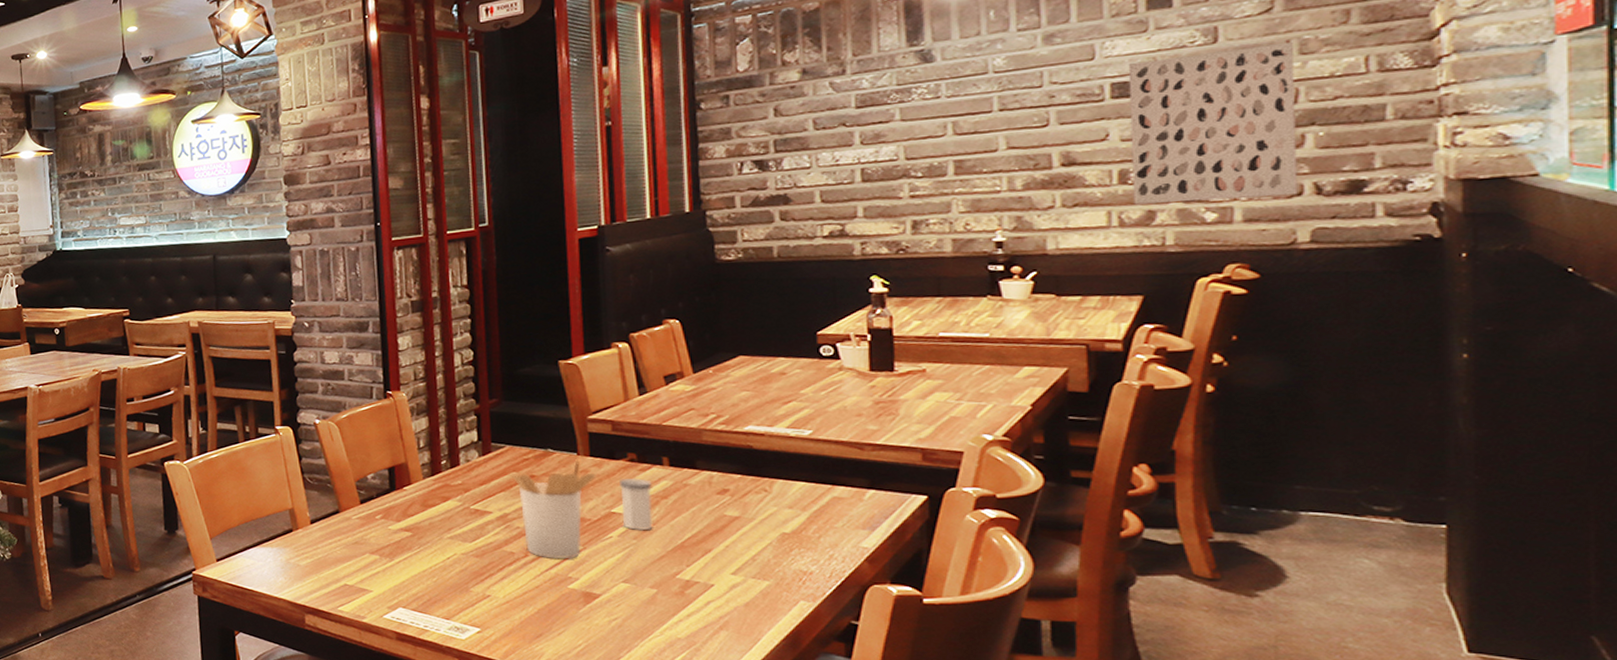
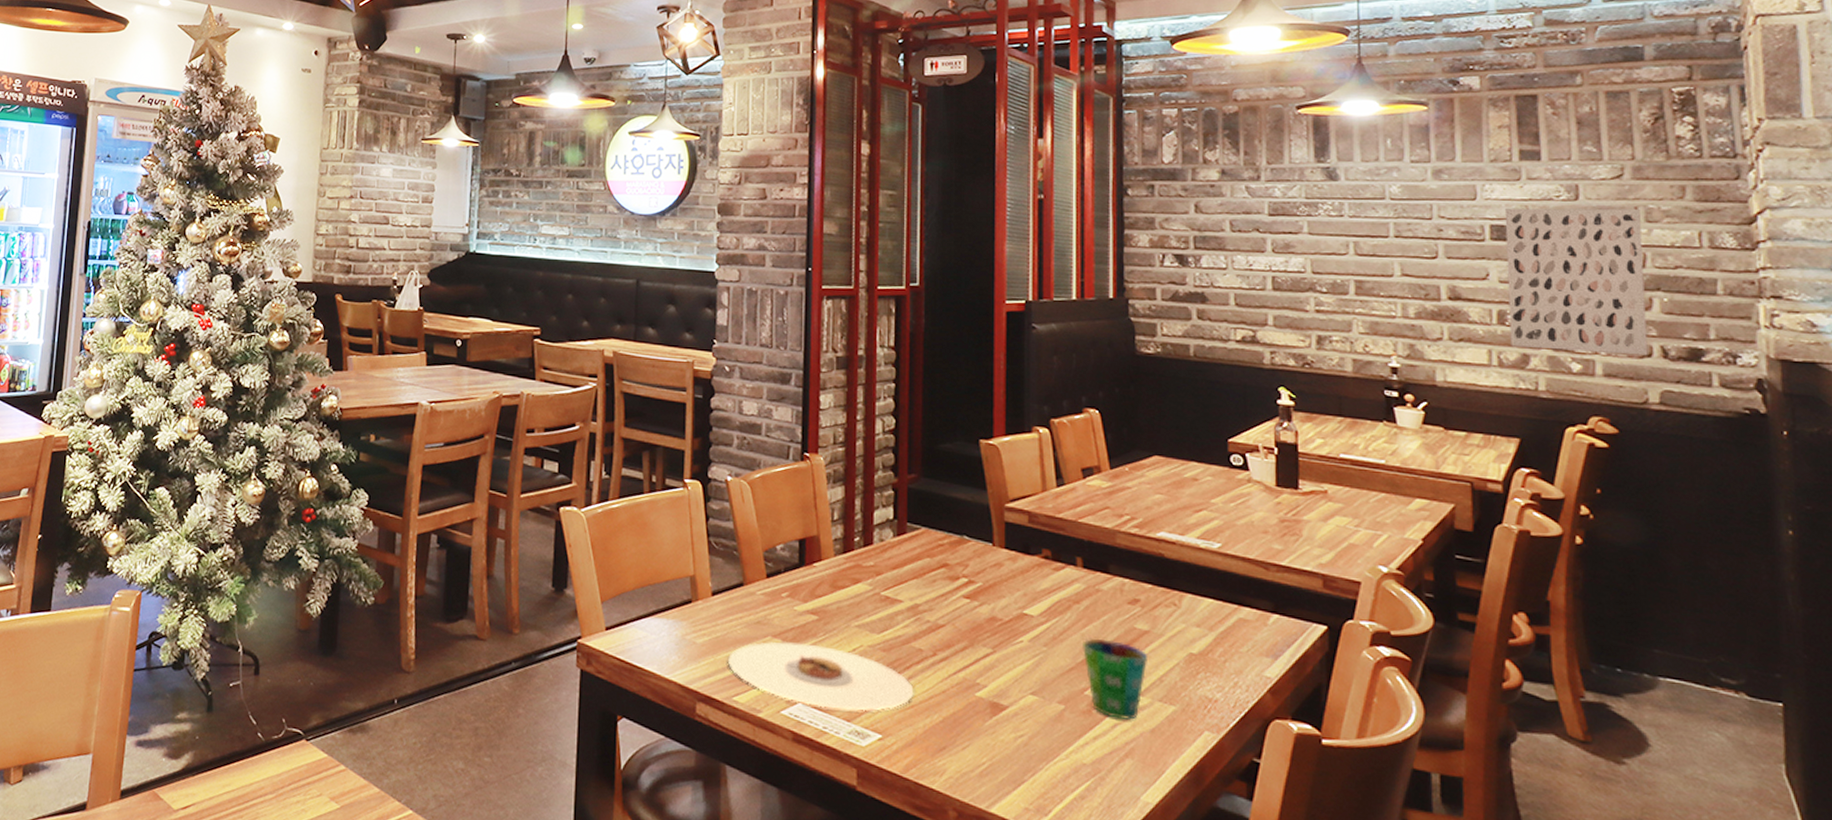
plate: none [330,557,509,610] -> present [727,642,914,711]
utensil holder: present [512,457,596,560] -> none [926,548,1010,663]
salt shaker: present [619,478,653,531] -> none [1033,577,1065,638]
cup: none [672,528,740,597] -> present [1083,639,1149,720]

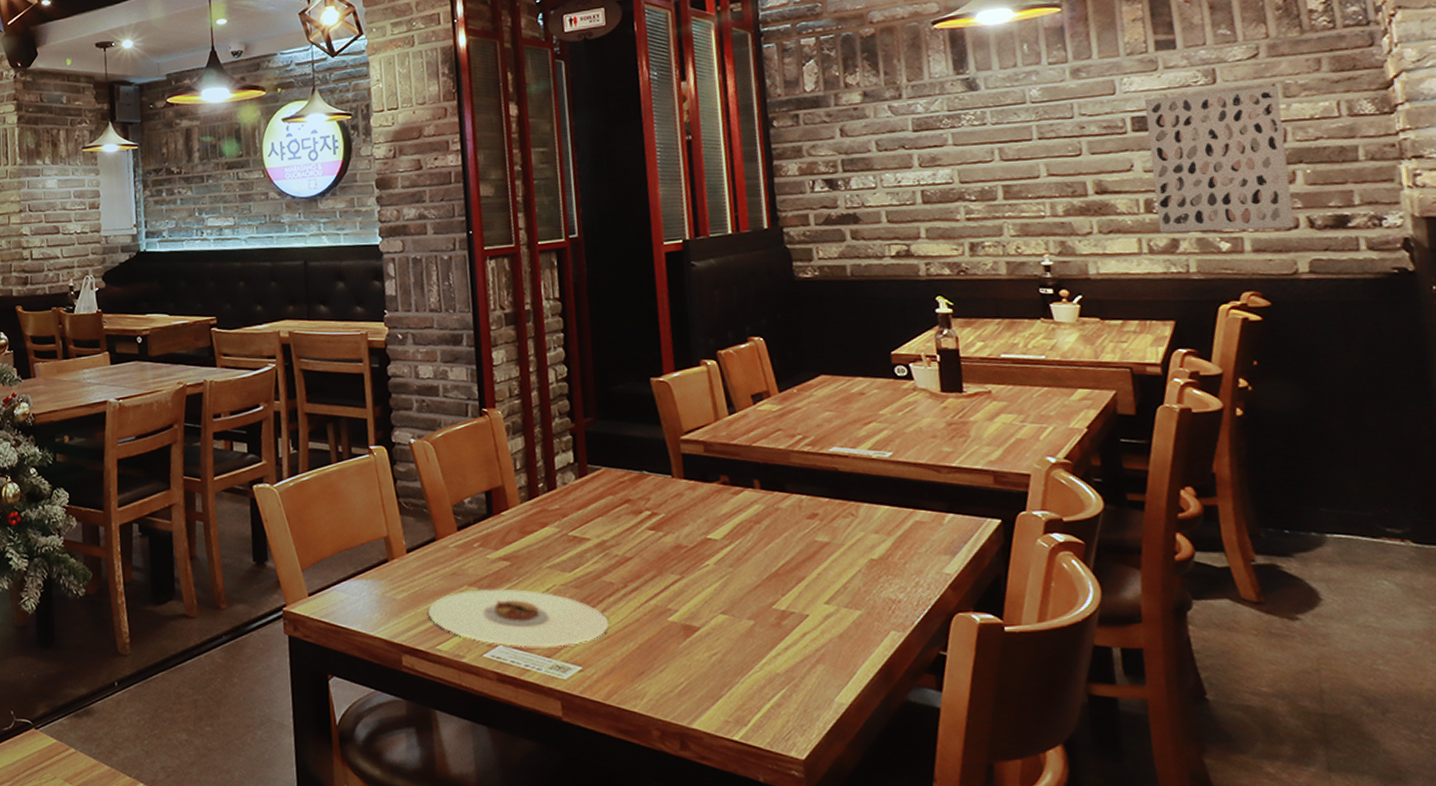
cup: present [1083,639,1149,720] -> none [766,555,831,628]

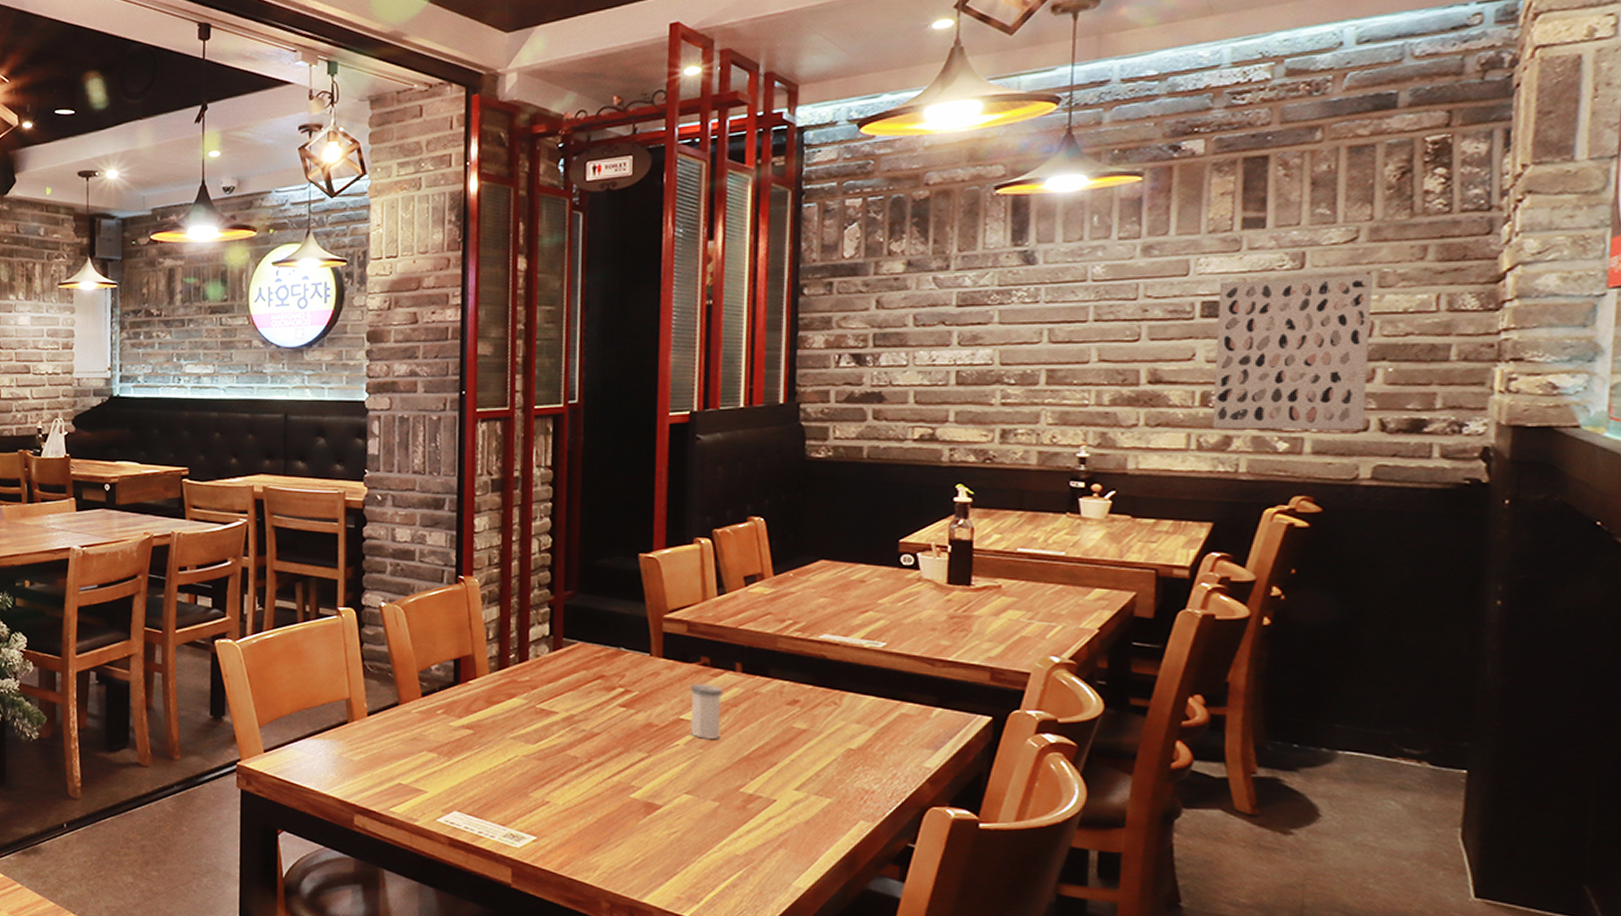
plate: present [427,588,609,647] -> none [384,756,569,816]
salt shaker: none [713,502,748,558] -> present [691,684,723,740]

